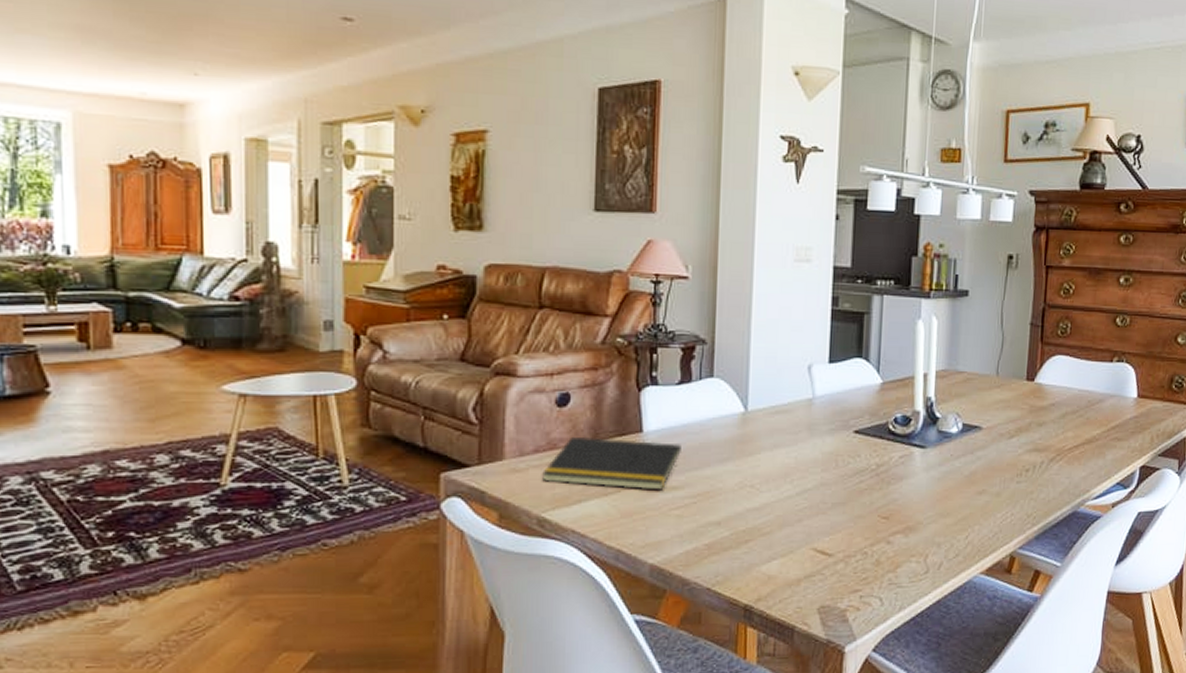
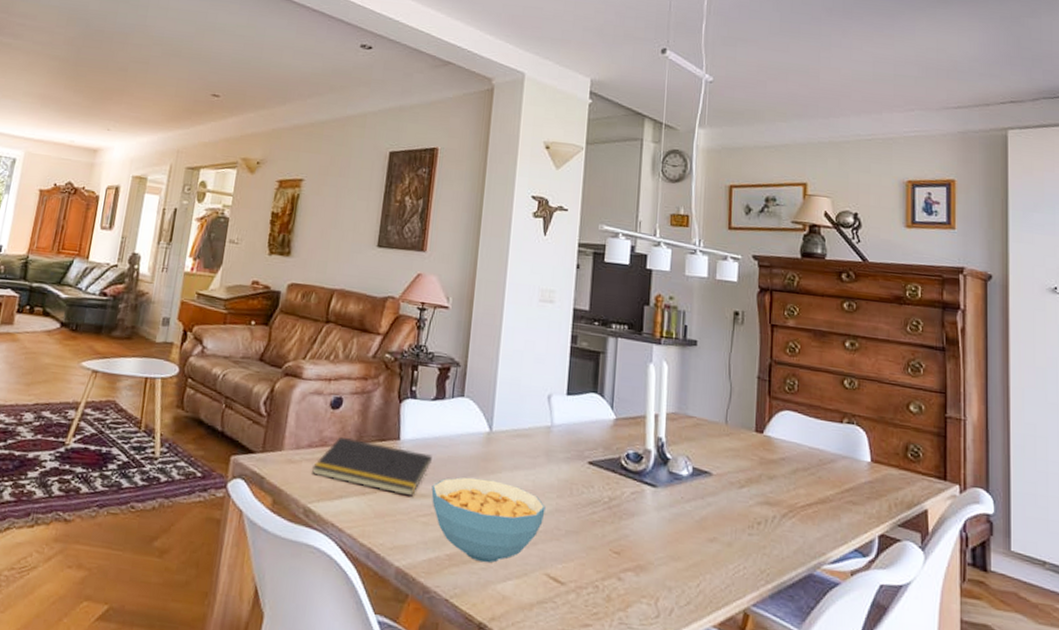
cereal bowl: none [683,462,810,547] -> present [431,476,546,564]

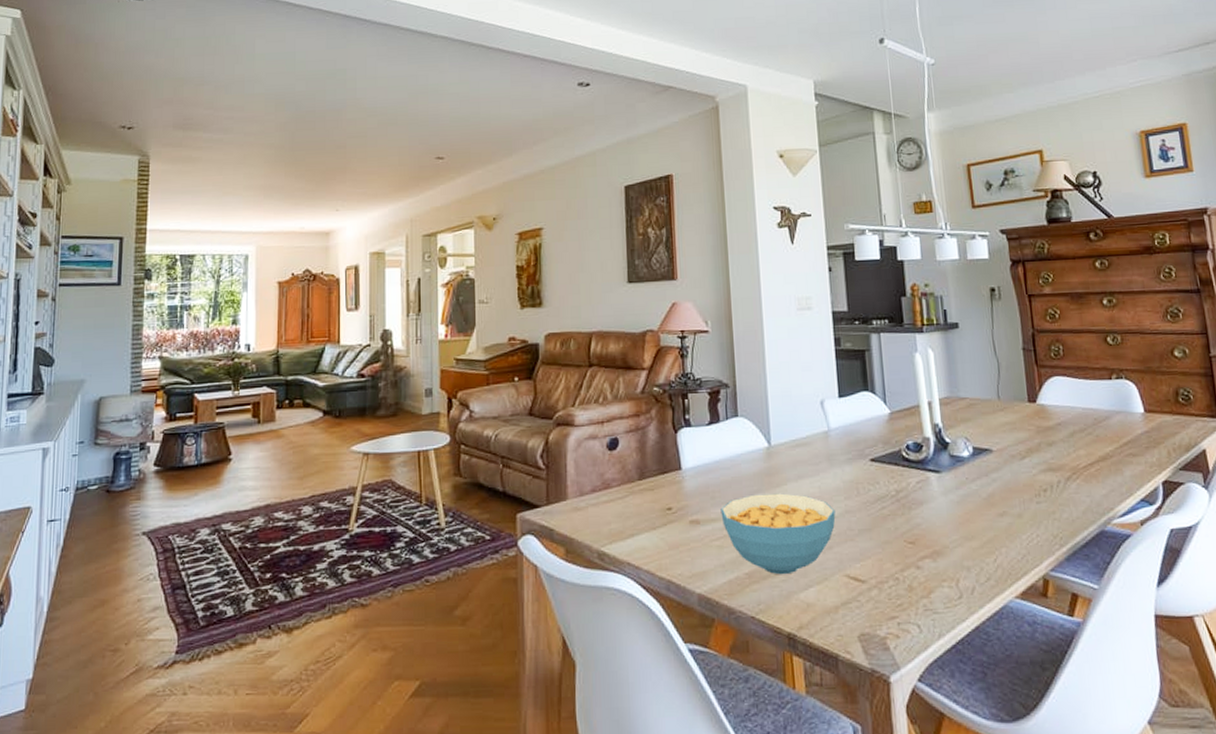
notepad: present [311,436,432,496] -> none [598,475,716,523]

